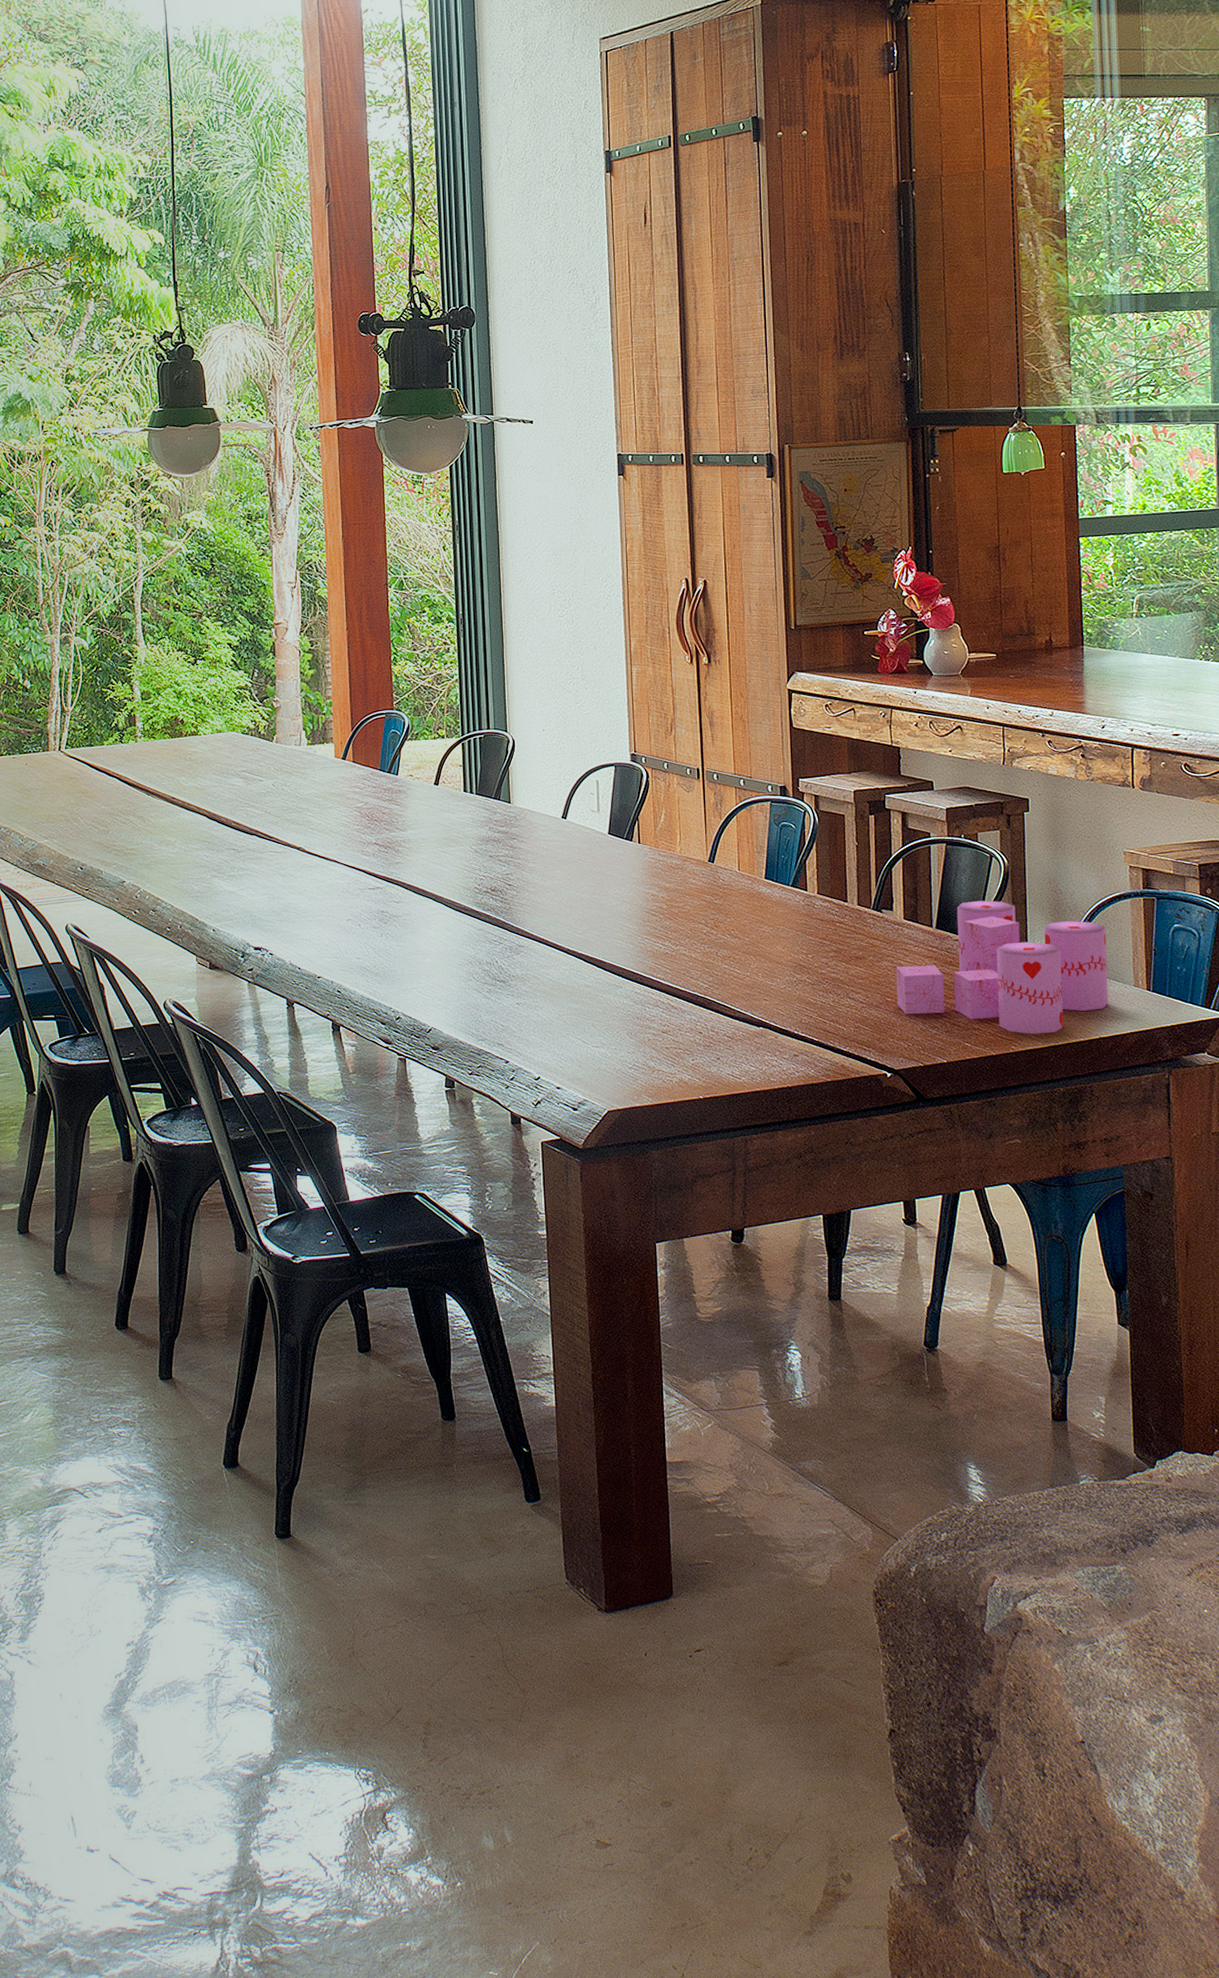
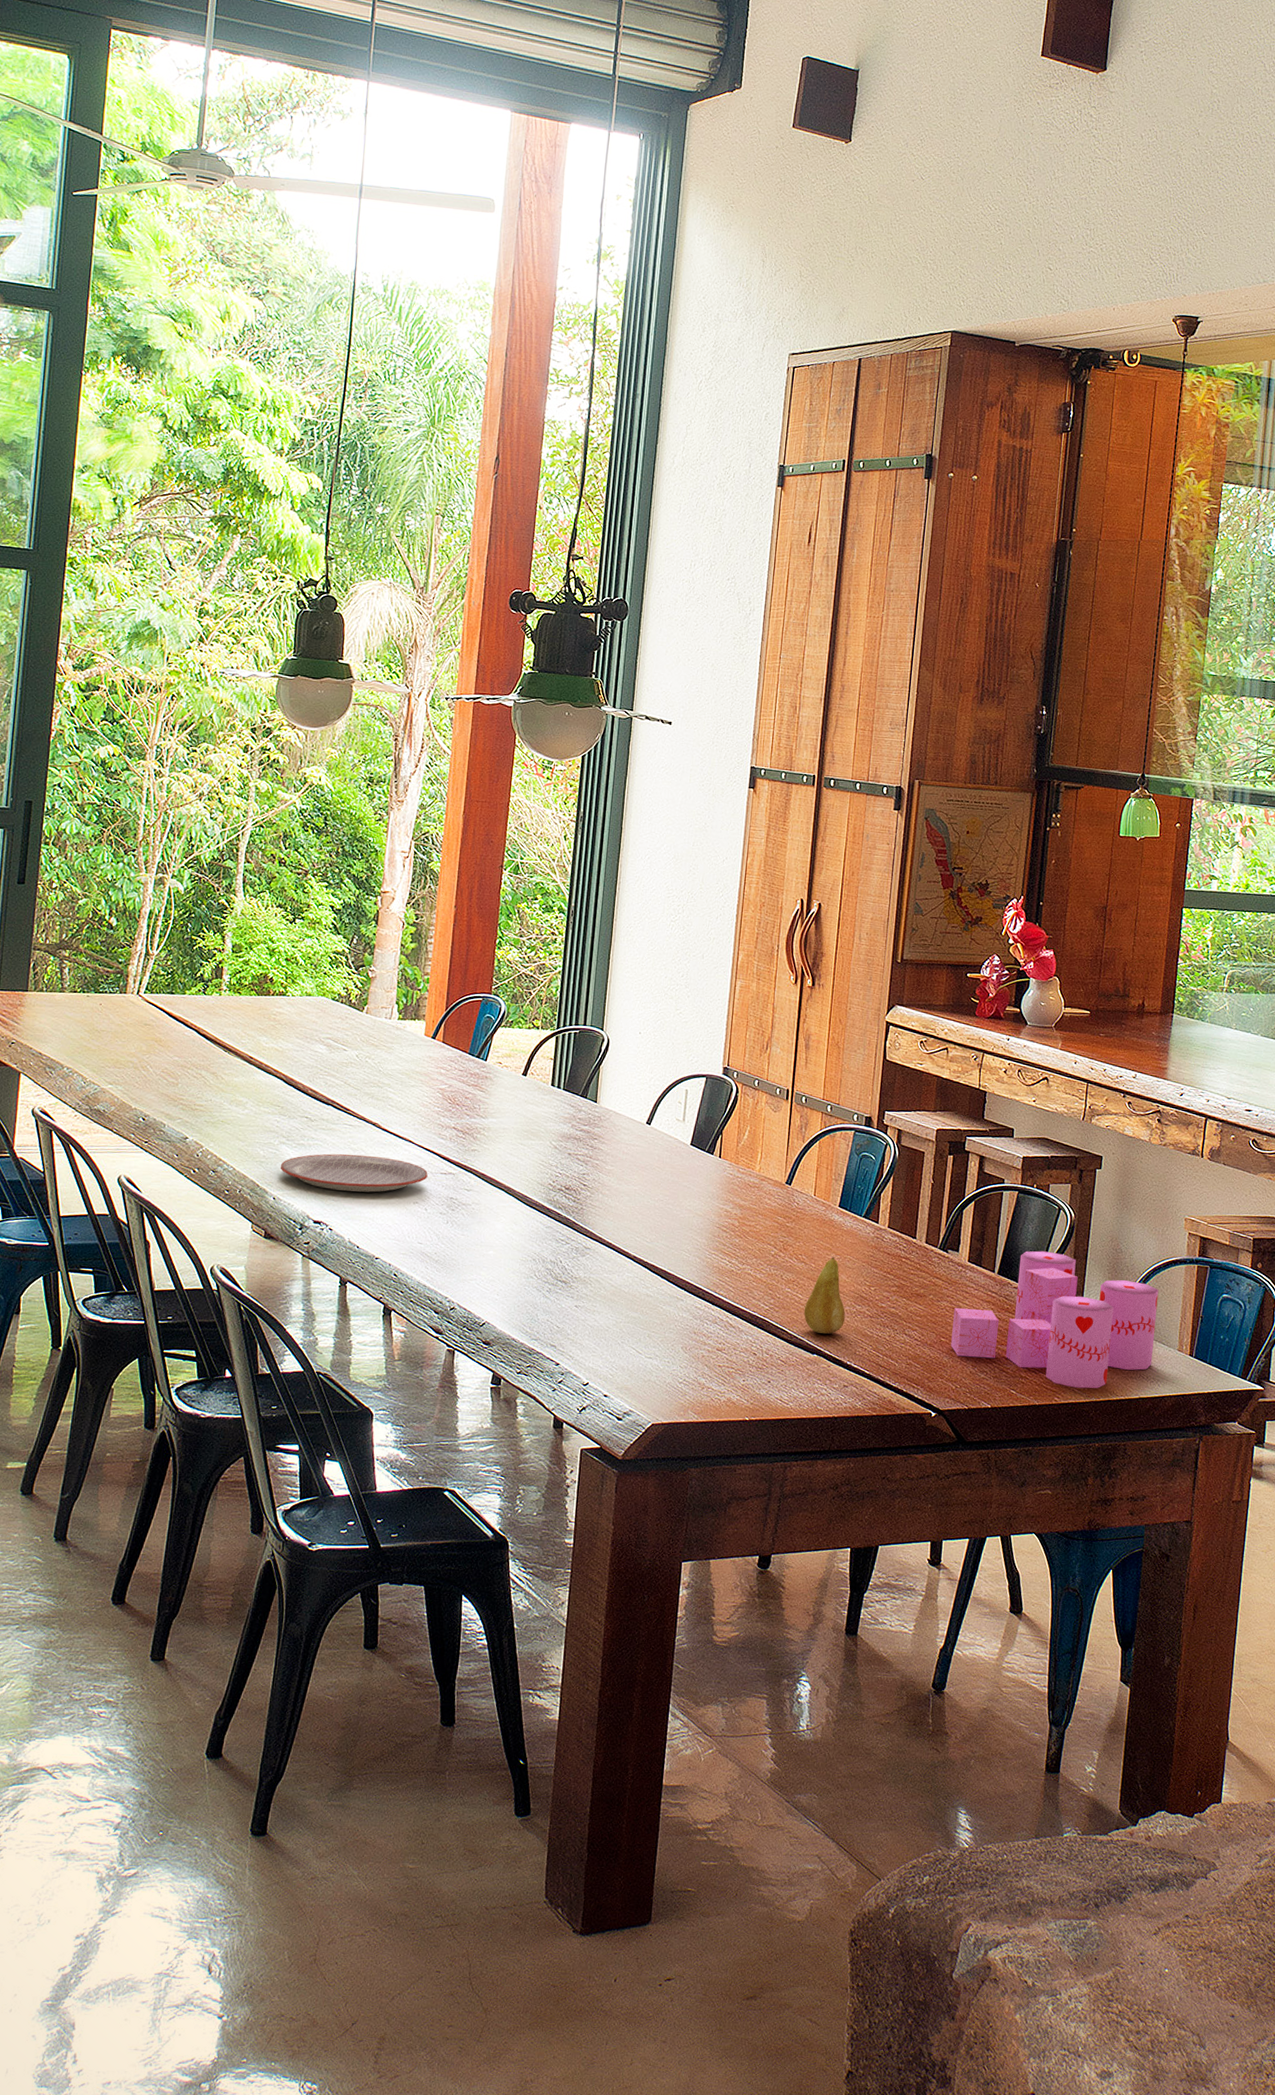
plate: none [215,879,357,917] -> present [280,1153,428,1193]
fruit: none [743,929,787,1007] -> present [803,1257,846,1335]

